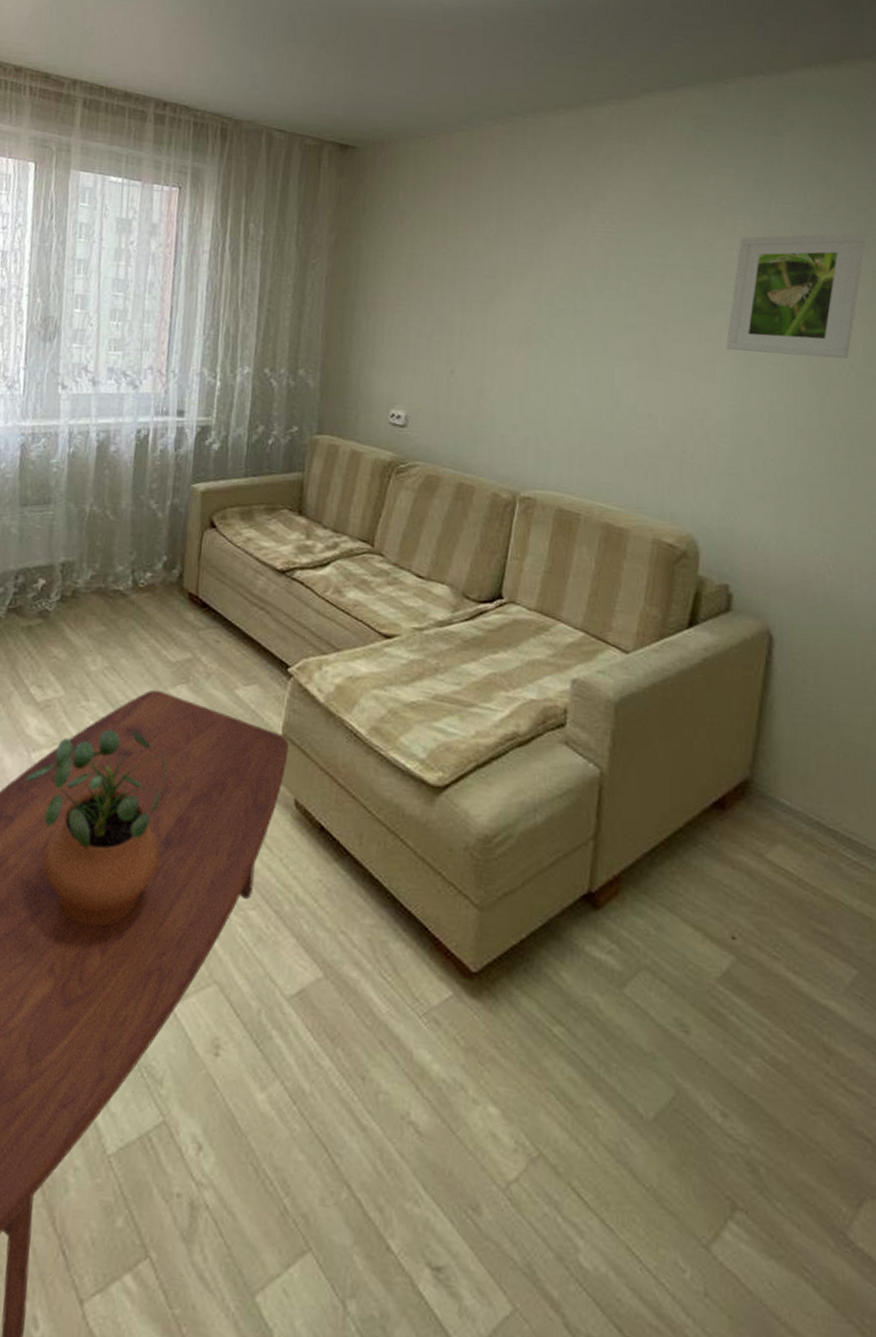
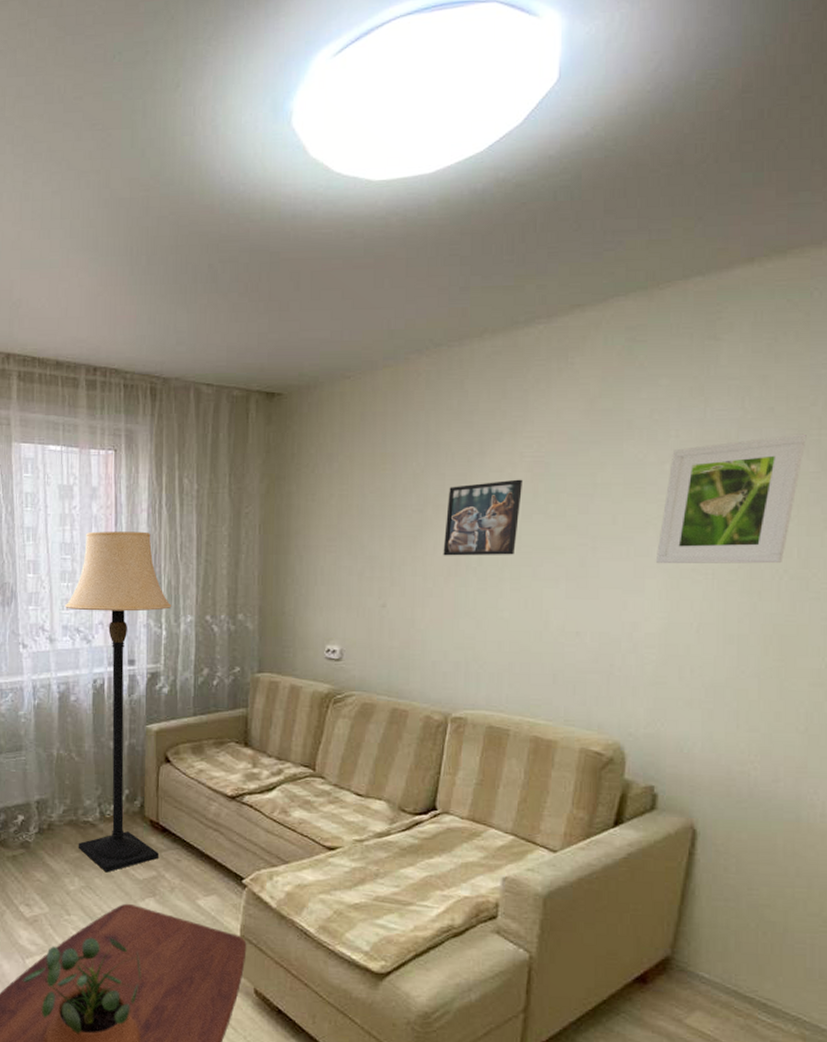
lamp: none [104,269,229,652] -> present [64,531,172,873]
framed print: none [514,253,595,330] -> present [443,479,523,556]

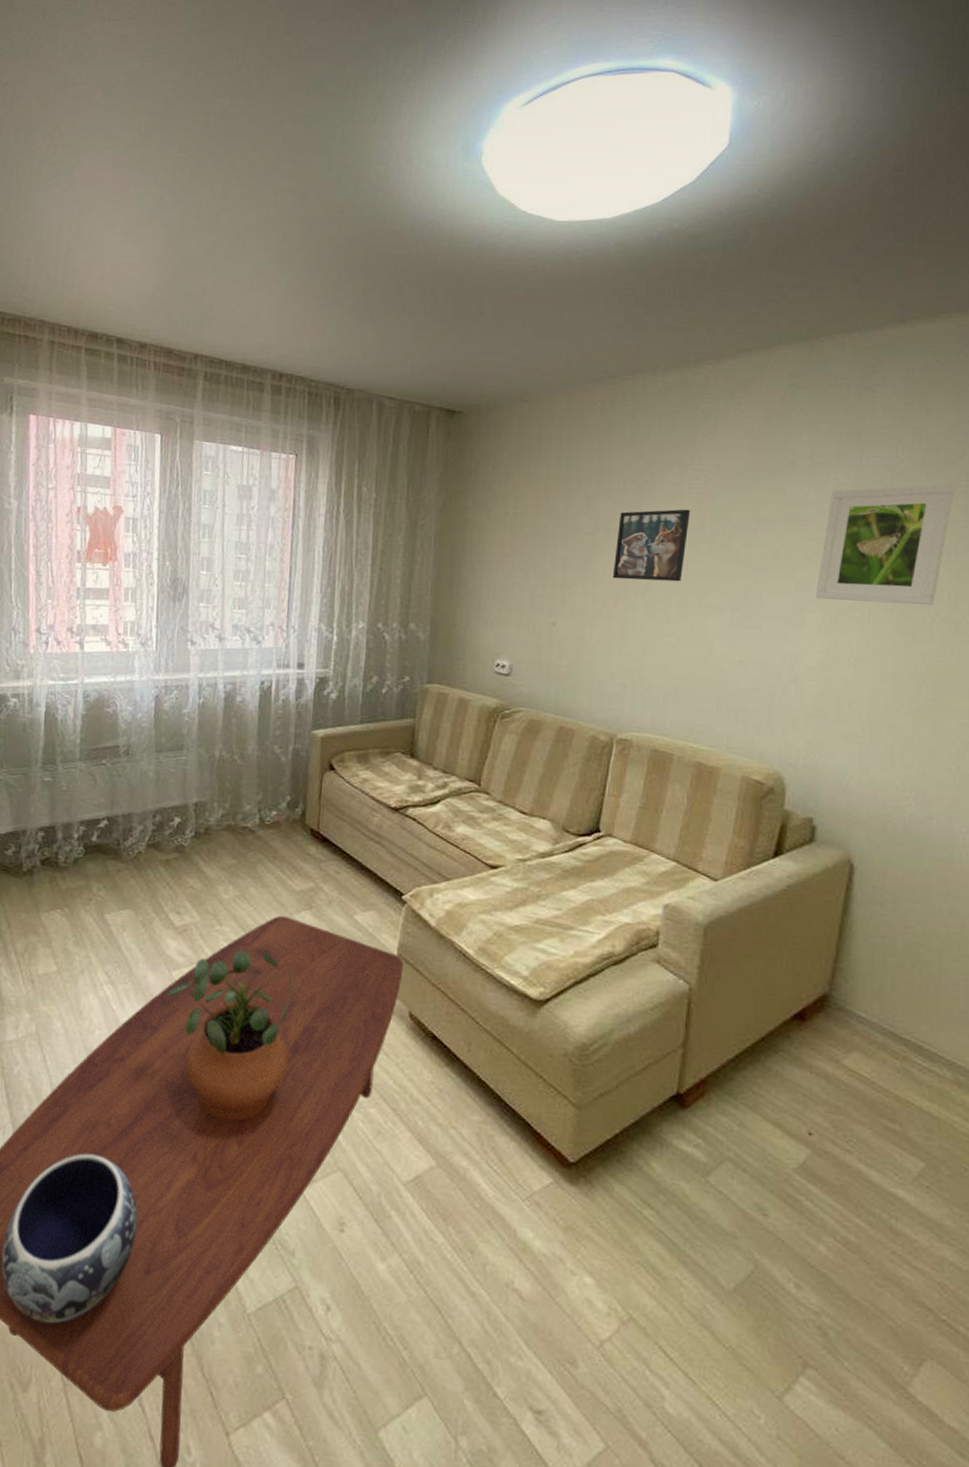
lamp: present [64,531,172,873] -> none [234,532,345,882]

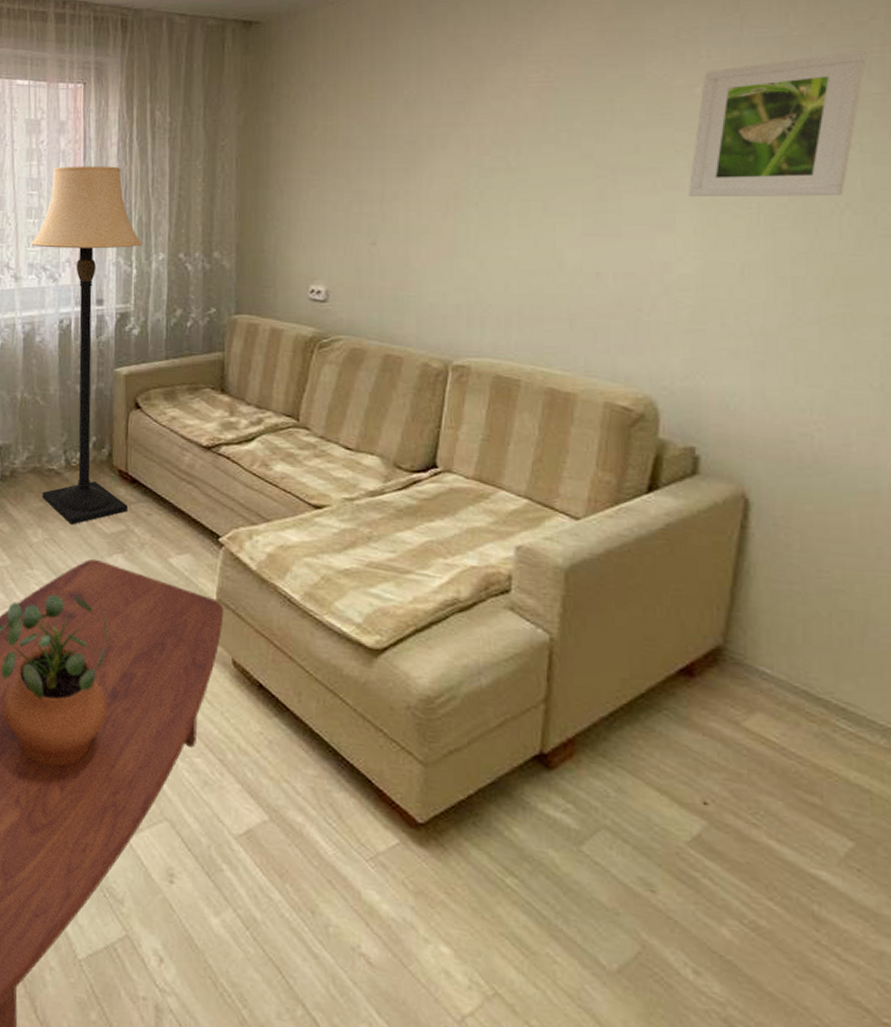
lamp: none [234,532,345,882] -> present [30,166,143,525]
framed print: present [612,509,691,582] -> none [439,106,530,190]

